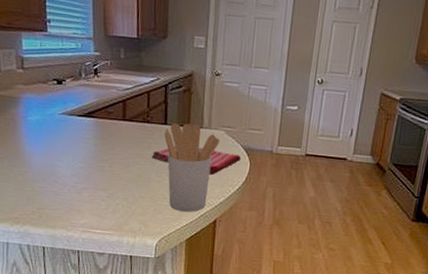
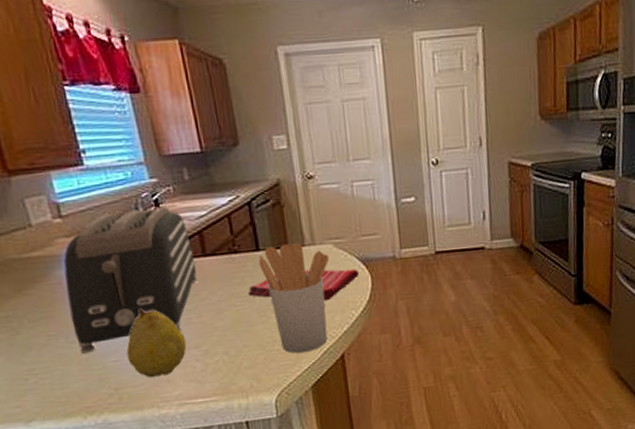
toaster: none [16,73,116,177] -> present [63,207,198,354]
fruit: none [51,150,98,206] -> present [126,307,187,378]

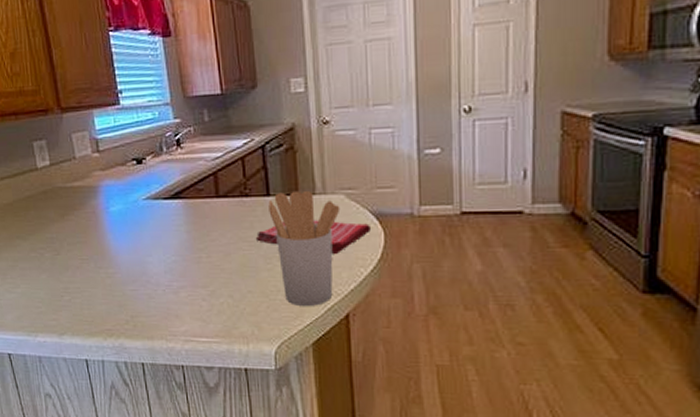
toaster: present [63,207,198,354] -> none [98,147,210,279]
fruit: present [126,307,187,378] -> none [143,242,196,311]

